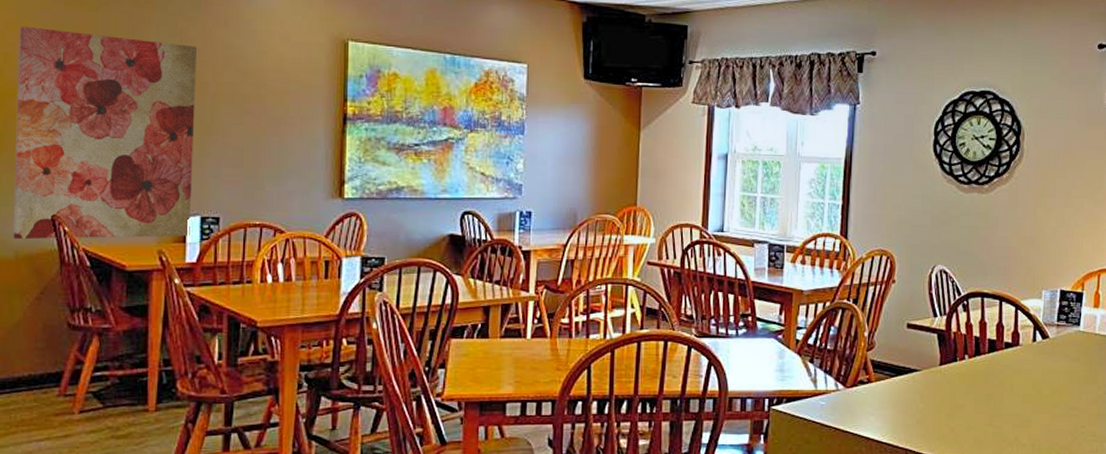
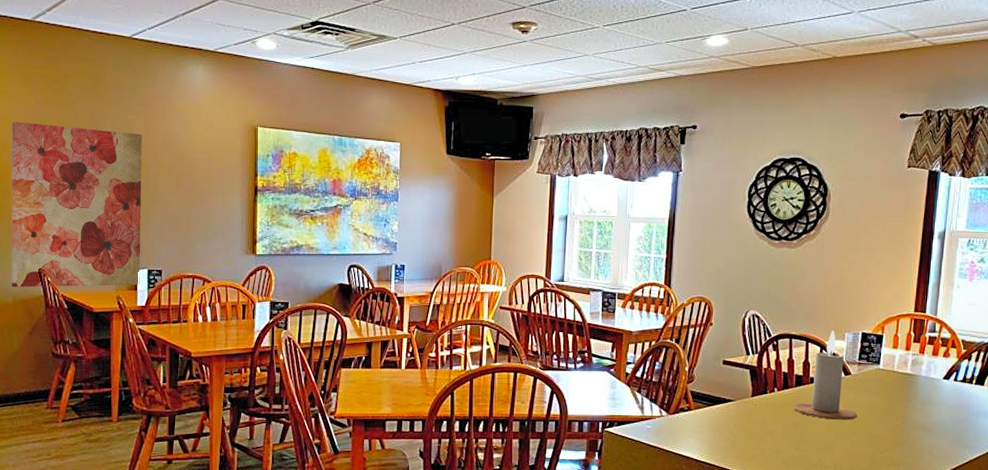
candle: none [987,287,1057,391] -> present [794,330,858,420]

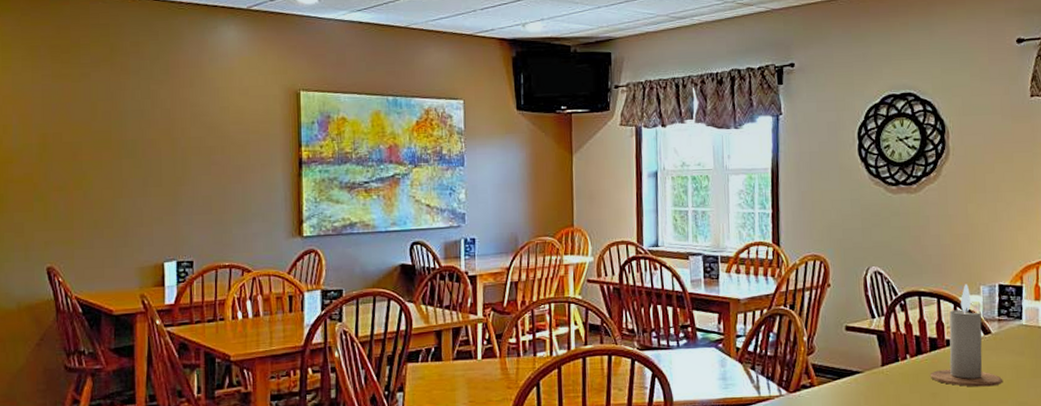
wall art: present [11,121,143,288] -> none [14,99,168,292]

